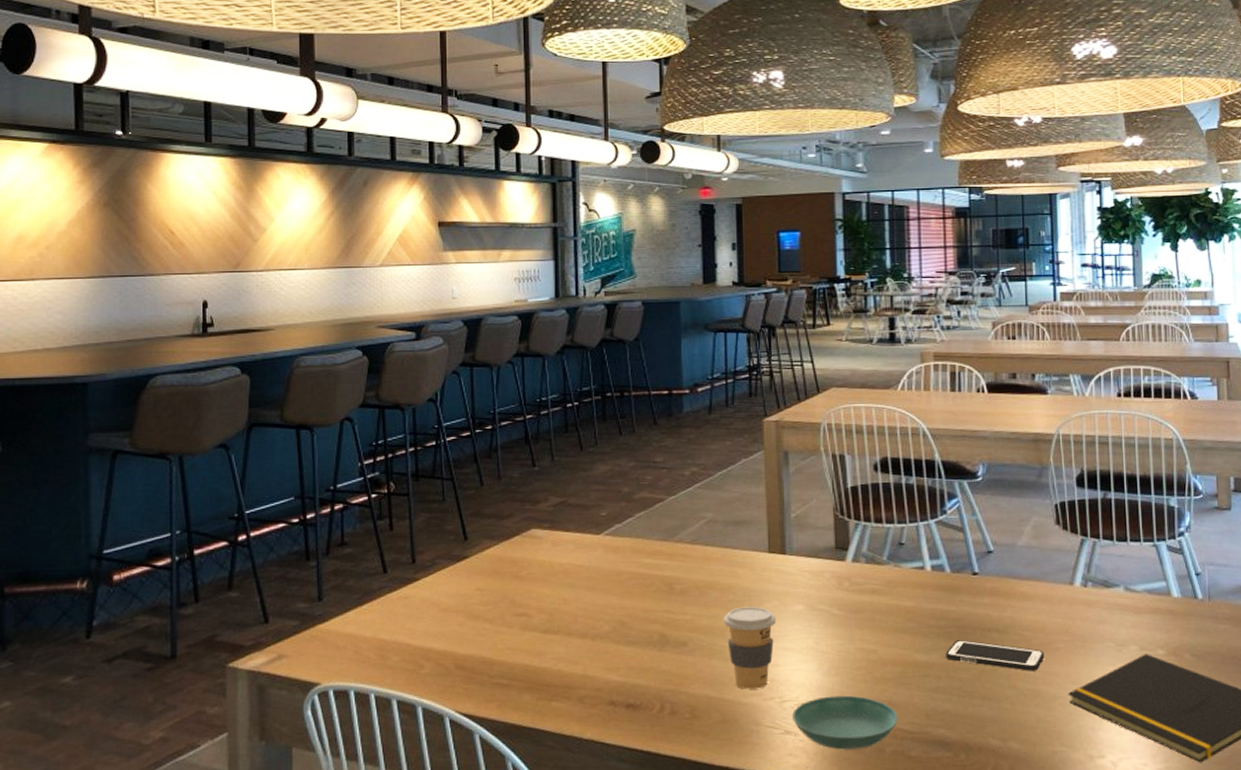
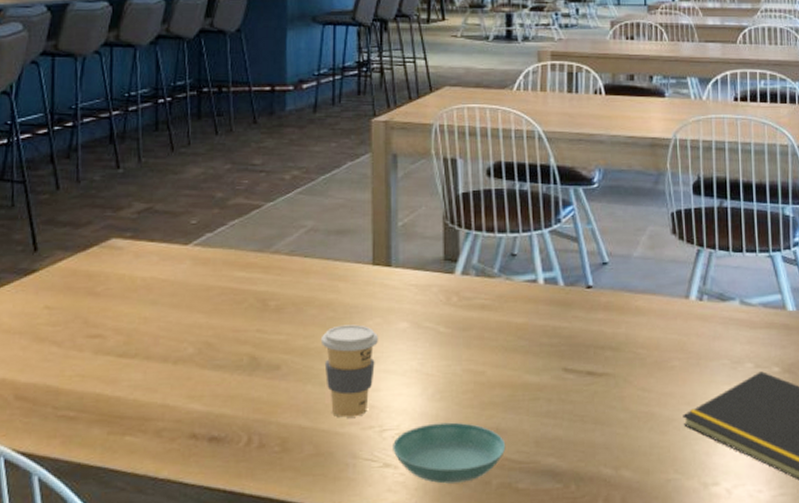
cell phone: present [946,640,1045,671] -> none [557,359,659,392]

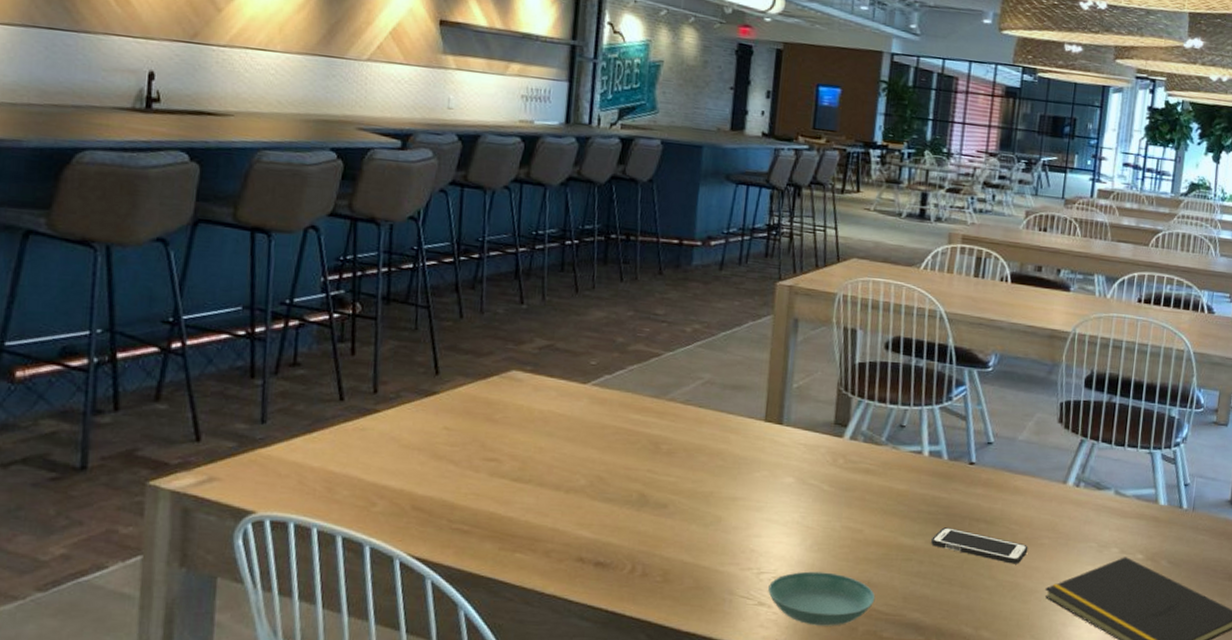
coffee cup: present [320,324,378,418] -> none [708,474,764,558]
cell phone: none [557,359,659,392] -> present [931,527,1029,564]

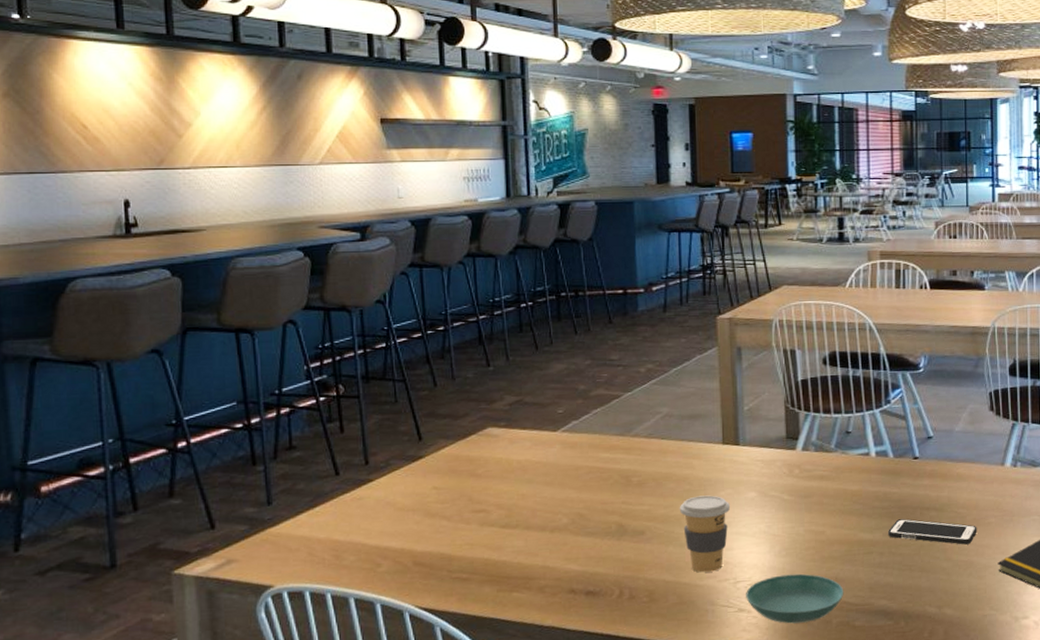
coffee cup: none [708,474,764,558] -> present [679,495,730,573]

